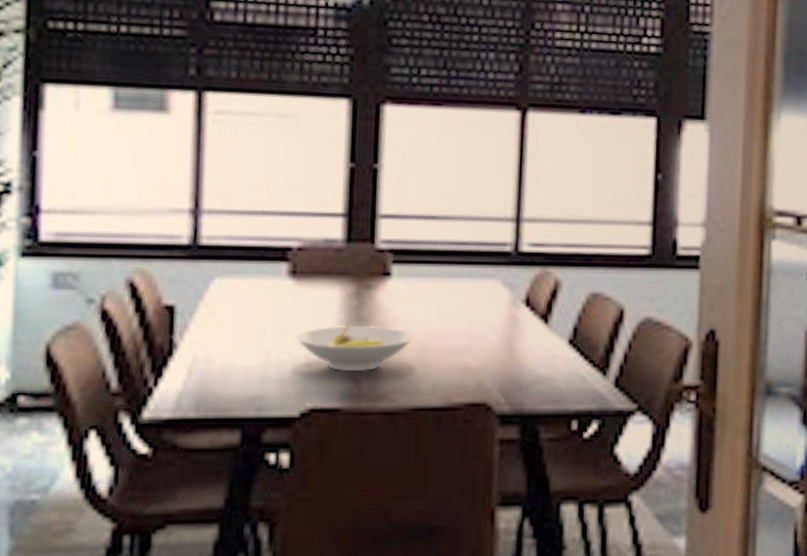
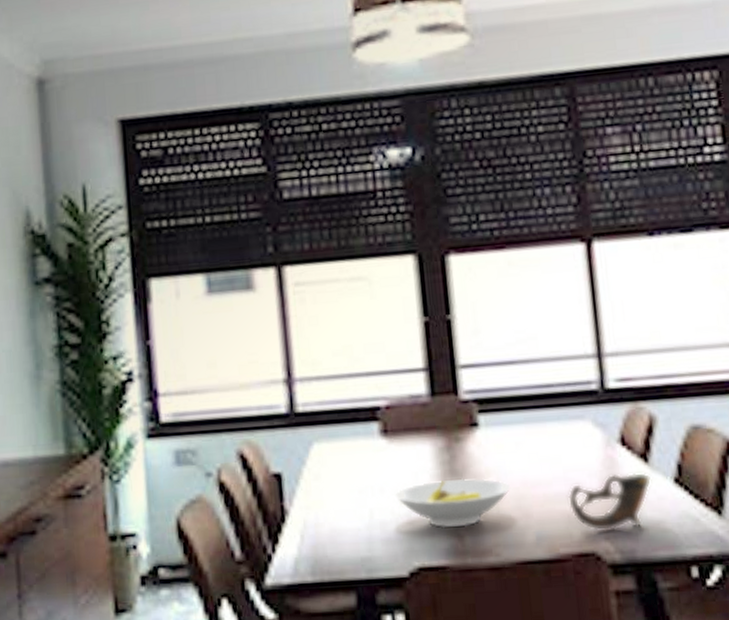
cup: none [467,331,549,384] -> present [567,471,652,532]

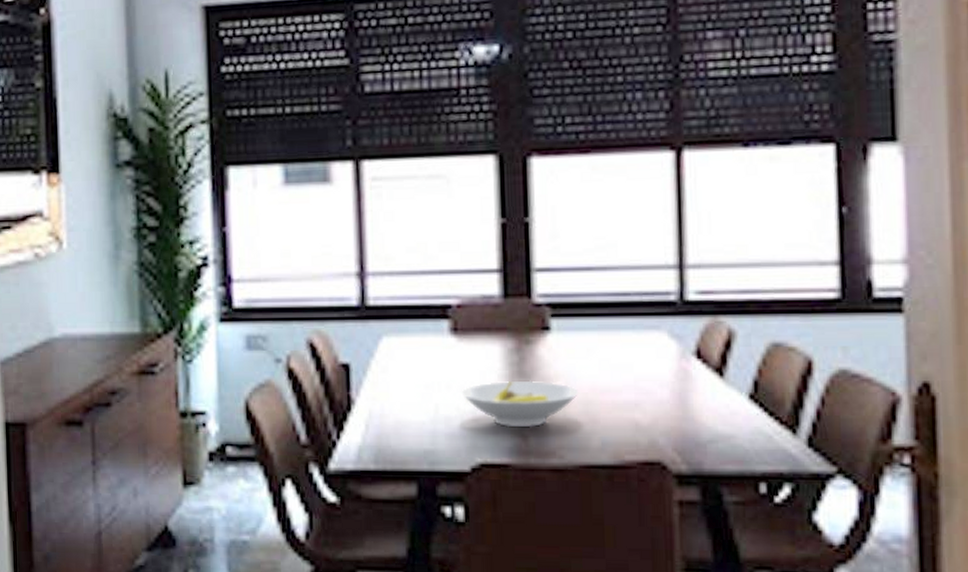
cup: present [567,471,652,532] -> none [636,385,726,442]

